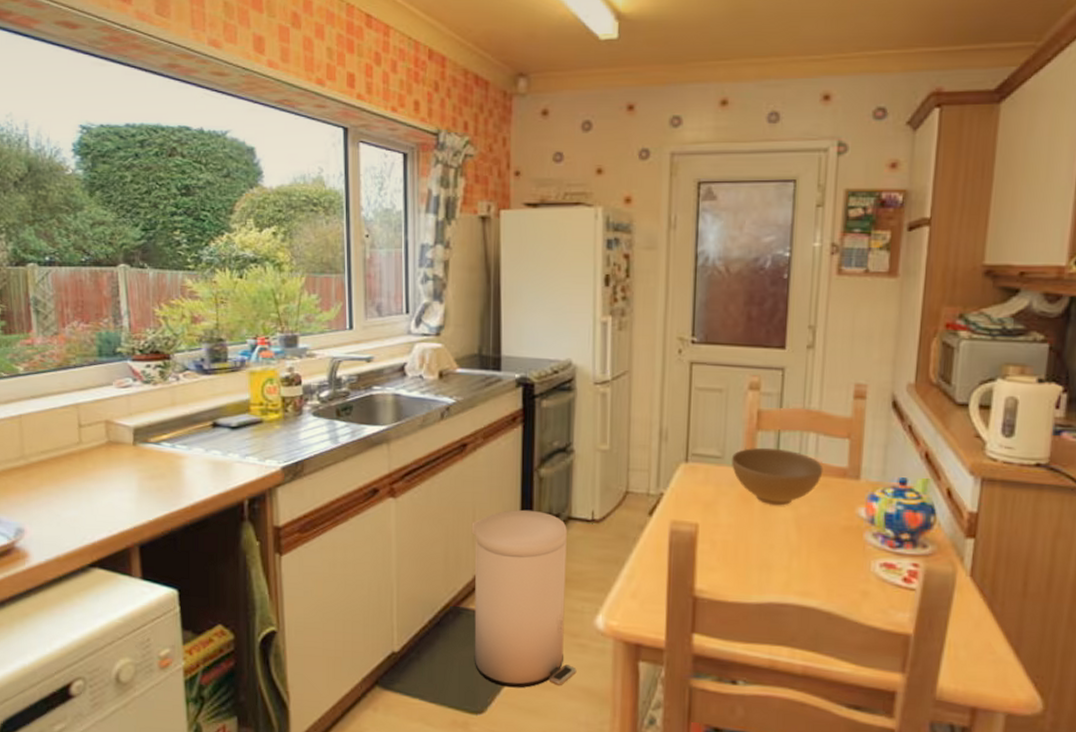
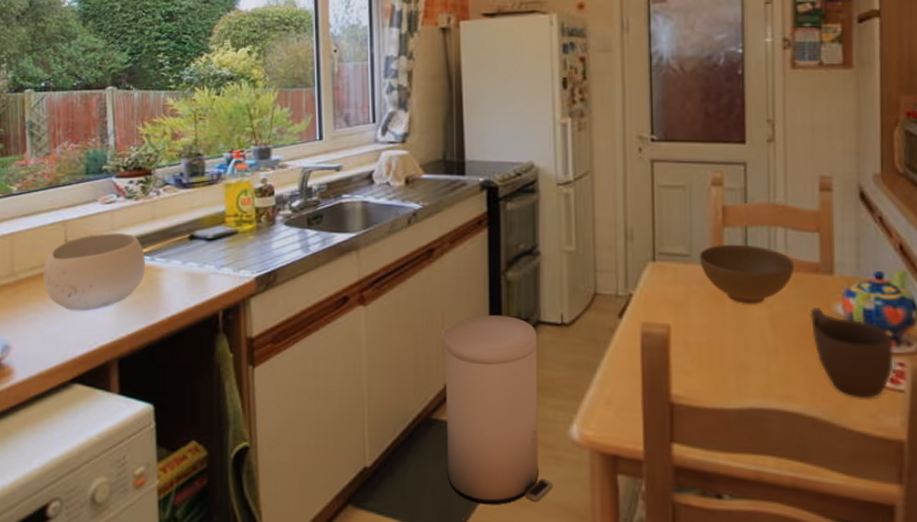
bowl: none [56,418,165,497] -> present [43,233,145,311]
cup: none [833,510,910,595] -> present [809,307,894,398]

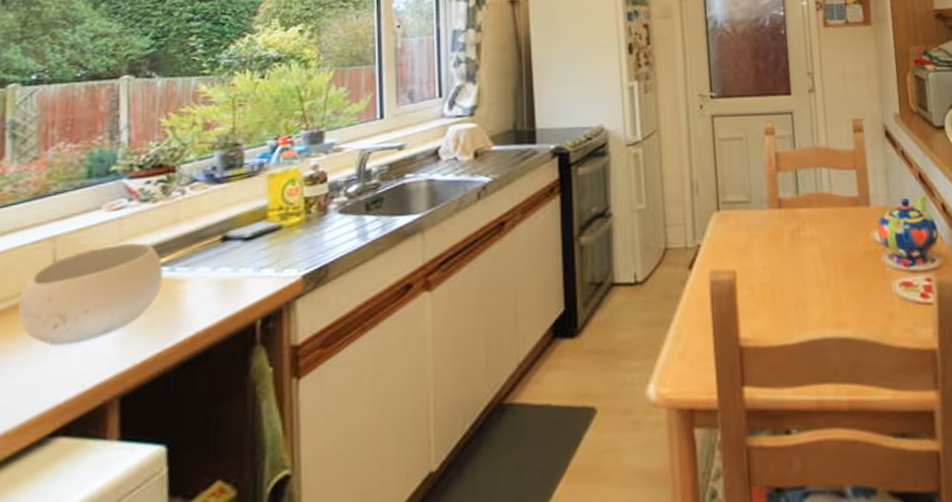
pedal bin: present [441,314,553,505] -> none [513,282,632,489]
bowl: present [699,244,795,304] -> none [757,186,839,242]
cup: present [809,307,894,398] -> none [853,237,923,315]

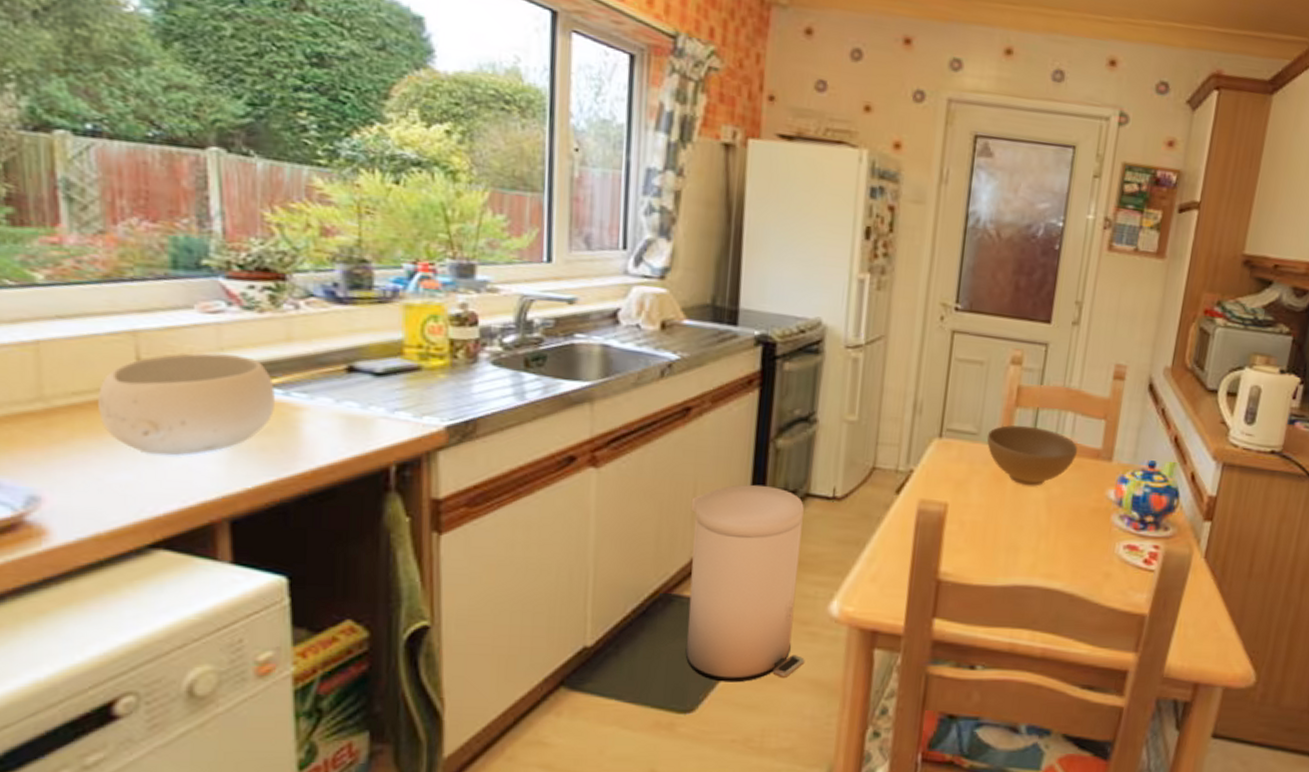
pedal bin: none [513,282,632,489] -> present [685,484,805,683]
bowl: none [757,186,839,242] -> present [986,425,1078,486]

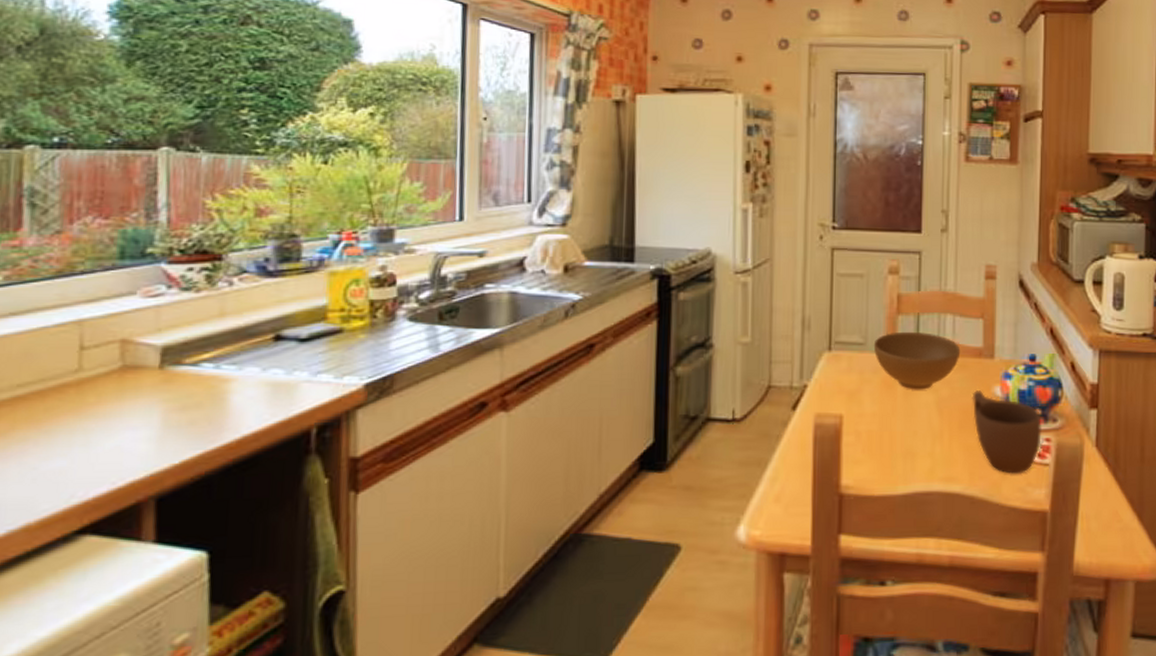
bowl: present [99,353,275,456] -> none [40,335,206,439]
pedal bin: present [685,484,805,683] -> none [597,413,716,623]
cup: none [1082,492,1153,577] -> present [972,390,1041,474]

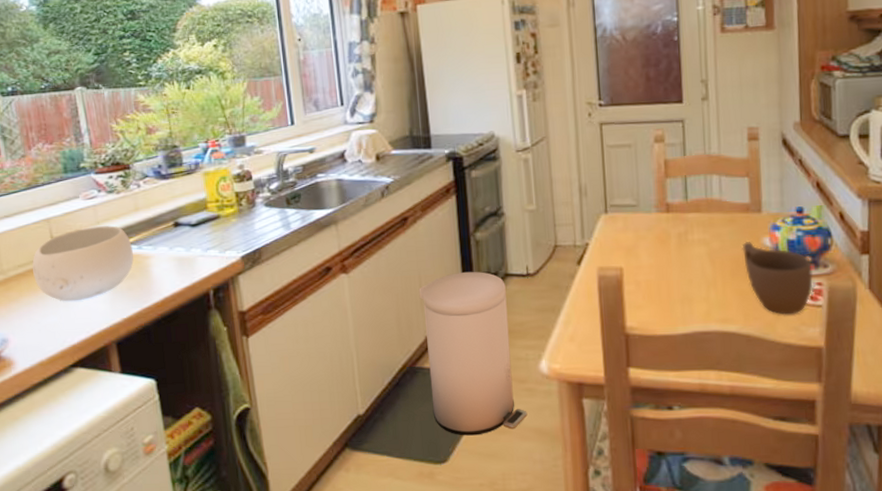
bowl: none [40,335,206,439] -> present [32,225,134,302]
pedal bin: none [597,413,716,623] -> present [418,271,528,436]
bowl: present [873,331,961,390] -> none [645,192,729,244]

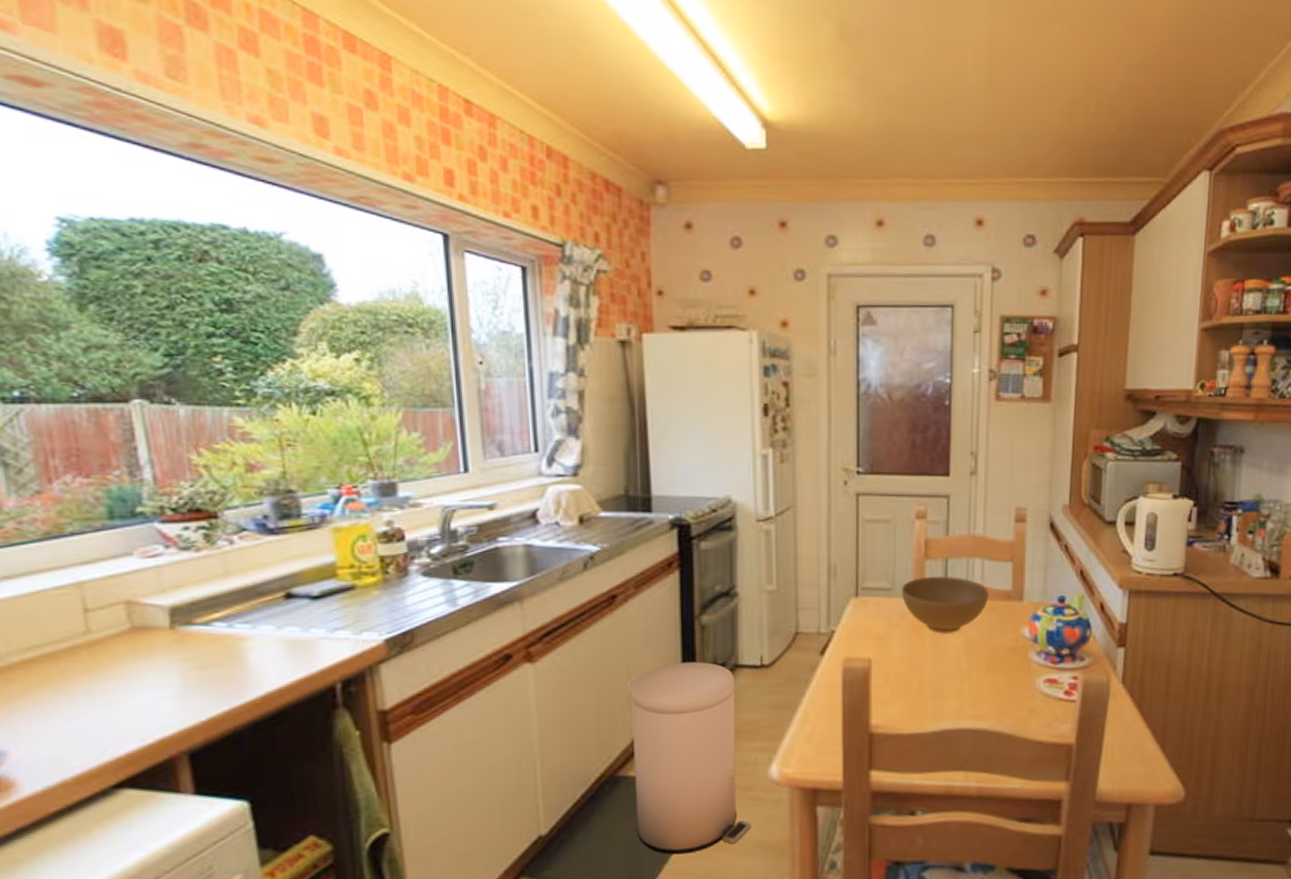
bowl: present [32,225,134,302] -> none [50,595,220,699]
bowl: none [645,192,729,244] -> present [901,576,989,633]
cup: present [742,242,813,315] -> none [1000,632,1069,711]

